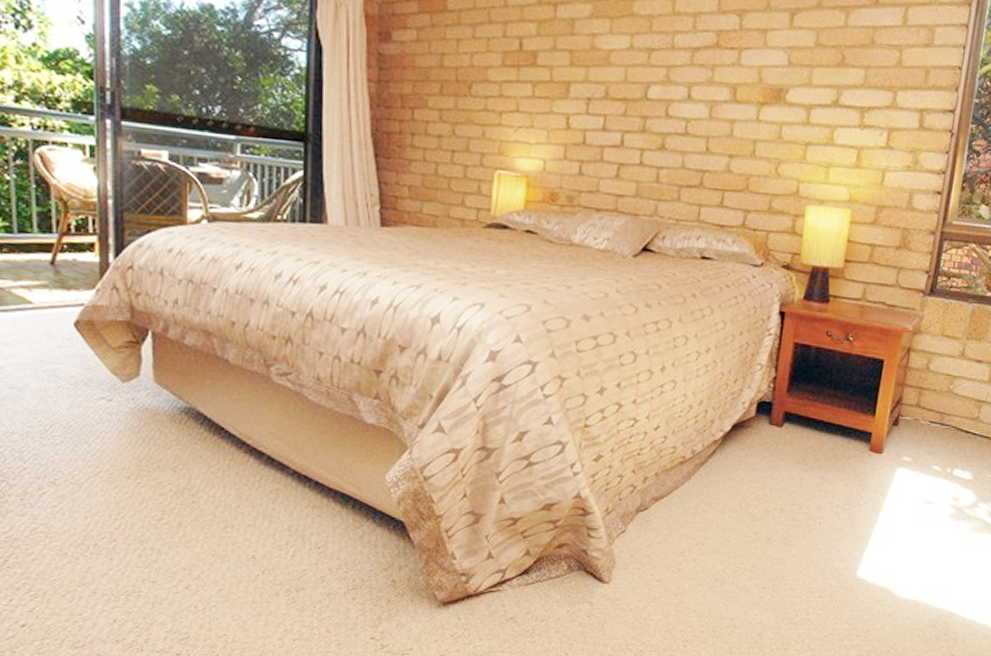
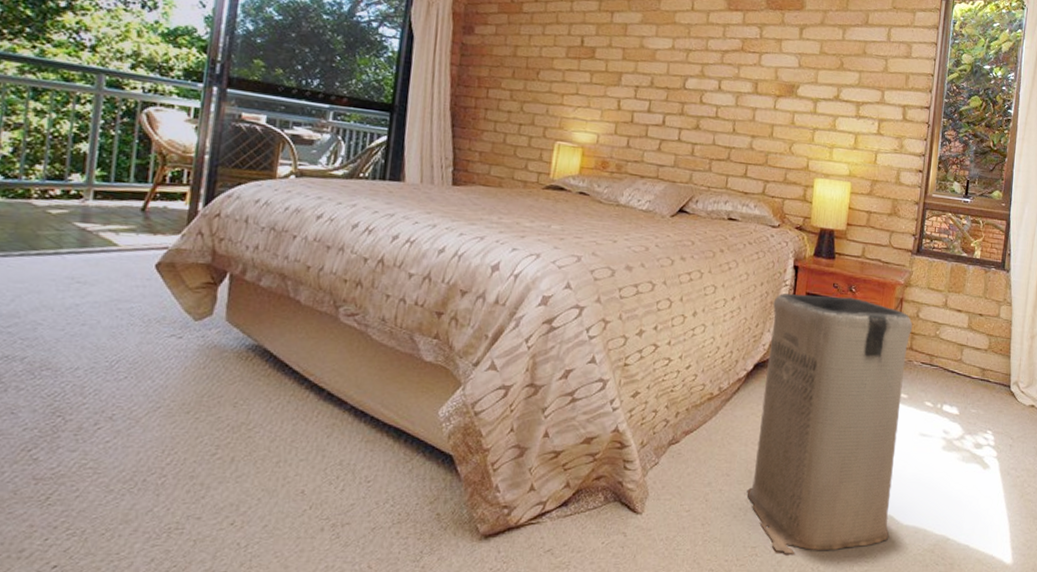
laundry basket: none [724,344,922,627] -> present [747,293,913,554]

